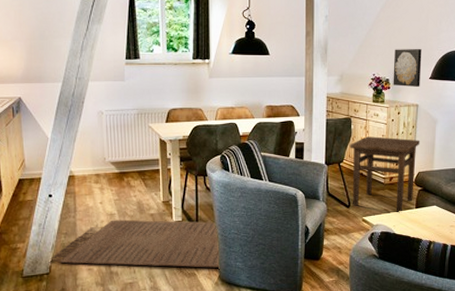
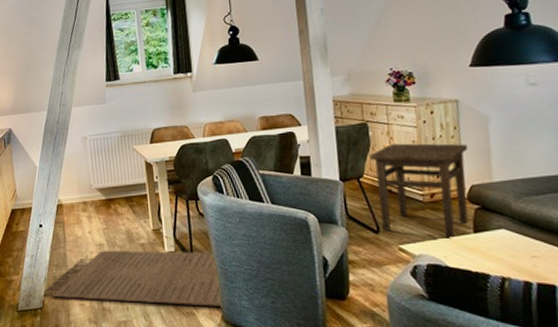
wall art: present [393,48,422,87] -> none [415,30,458,80]

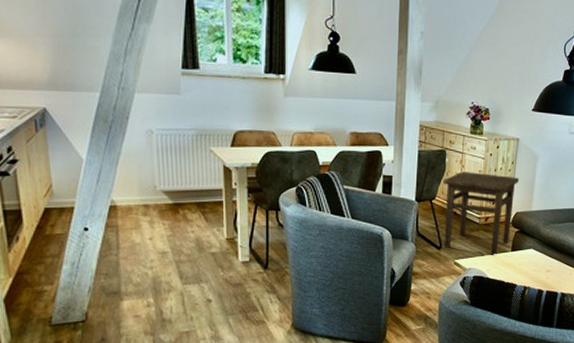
rug: present [42,250,221,307] -> none [85,259,292,315]

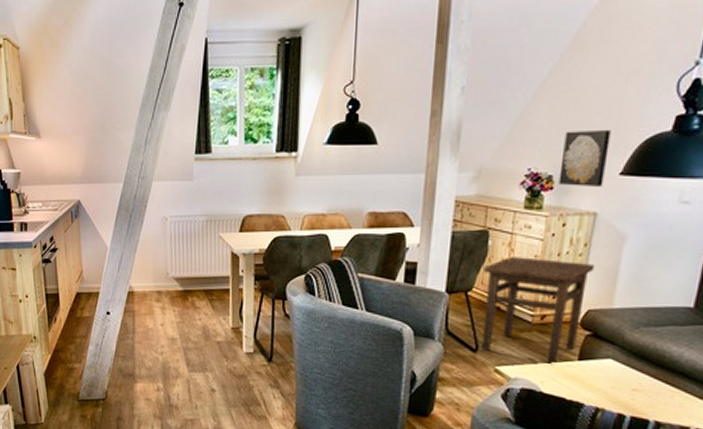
wall art: none [493,75,526,119] -> present [558,129,611,186]

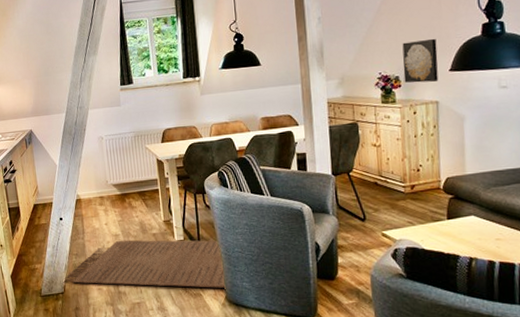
rug: none [105,345,296,413] -> present [63,240,224,288]
side table: present [480,257,596,365] -> none [359,140,446,226]

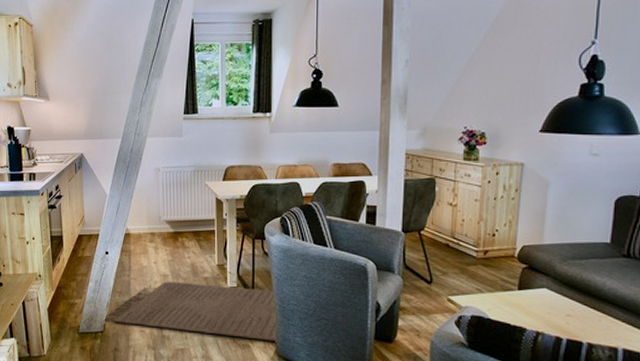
wall art: present [402,38,439,83] -> none [490,95,530,141]

